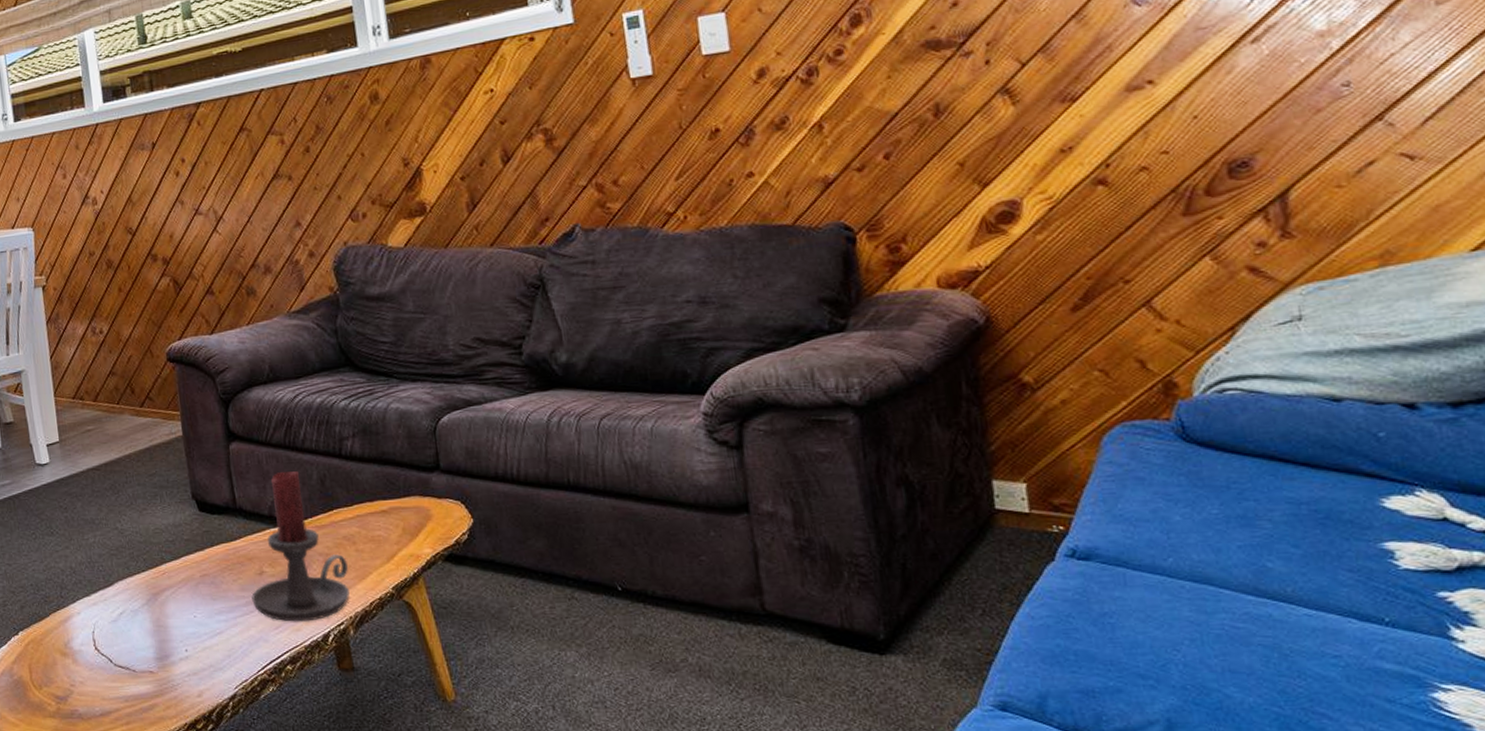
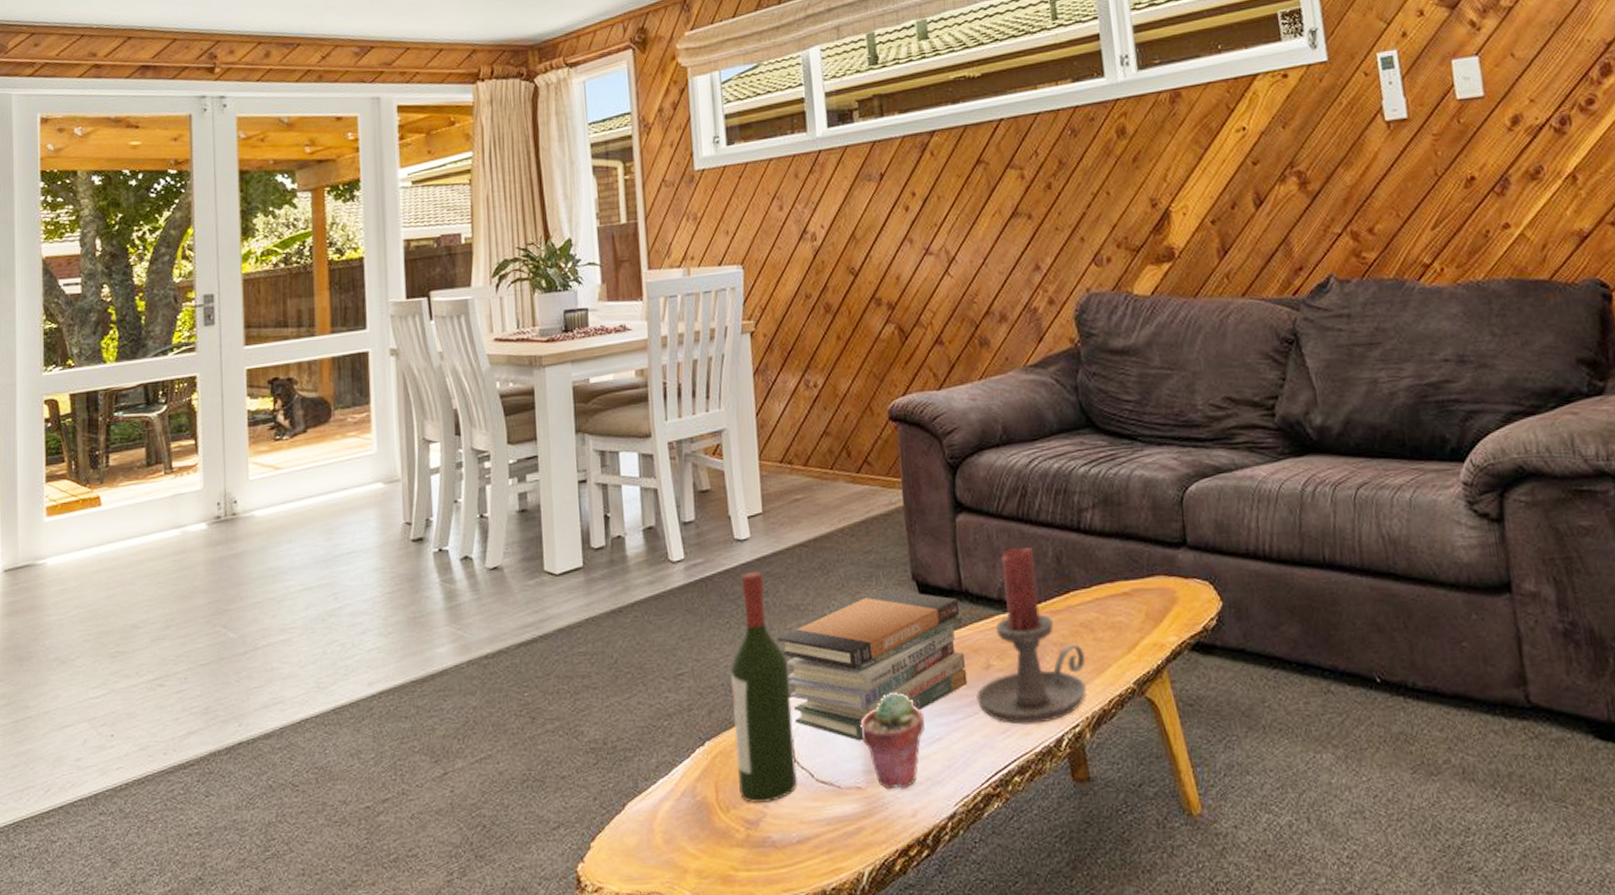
wine bottle: none [37,490,99,682] -> present [730,571,797,803]
book stack: none [76,506,244,634] -> present [777,588,968,741]
potted succulent: none [150,593,207,674] -> present [860,691,925,790]

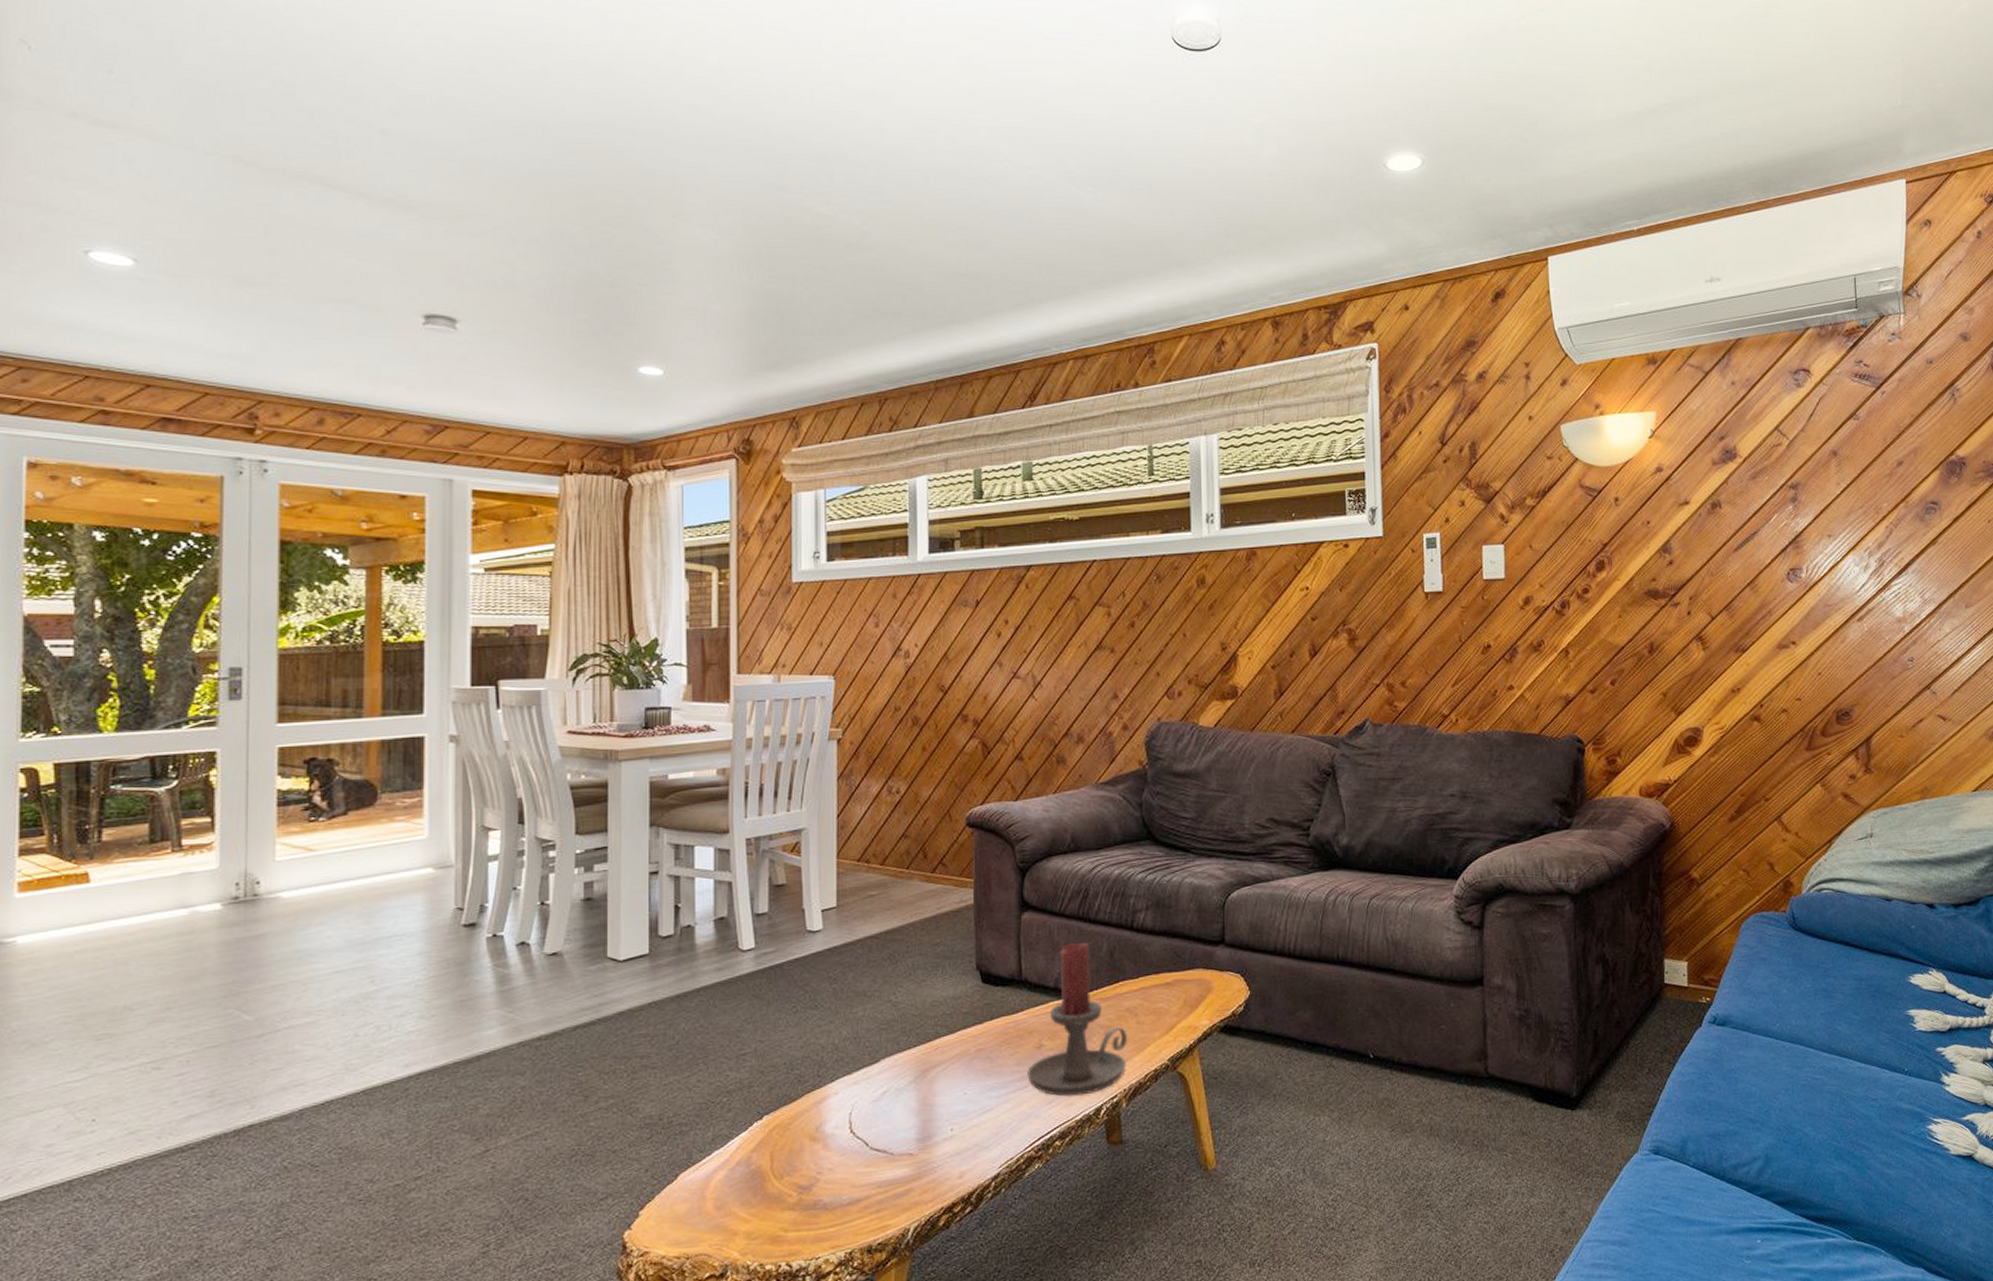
wine bottle: present [730,571,797,803] -> none [793,960,852,1170]
book stack: present [777,588,968,741] -> none [843,977,1020,1113]
potted succulent: present [860,691,925,790] -> none [917,1069,977,1155]

